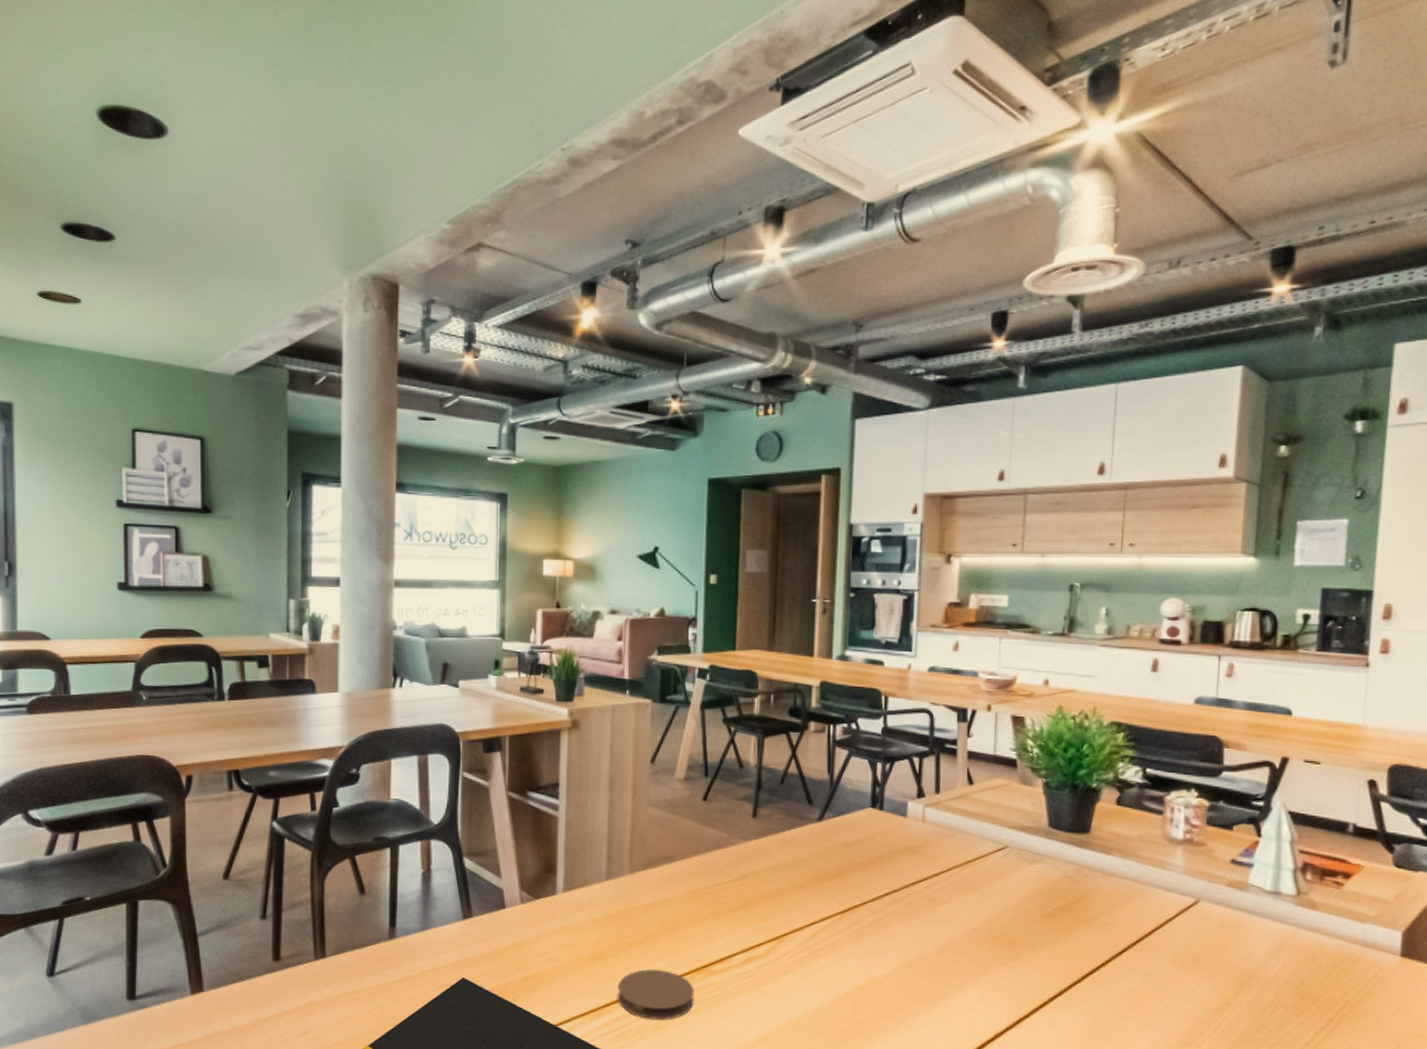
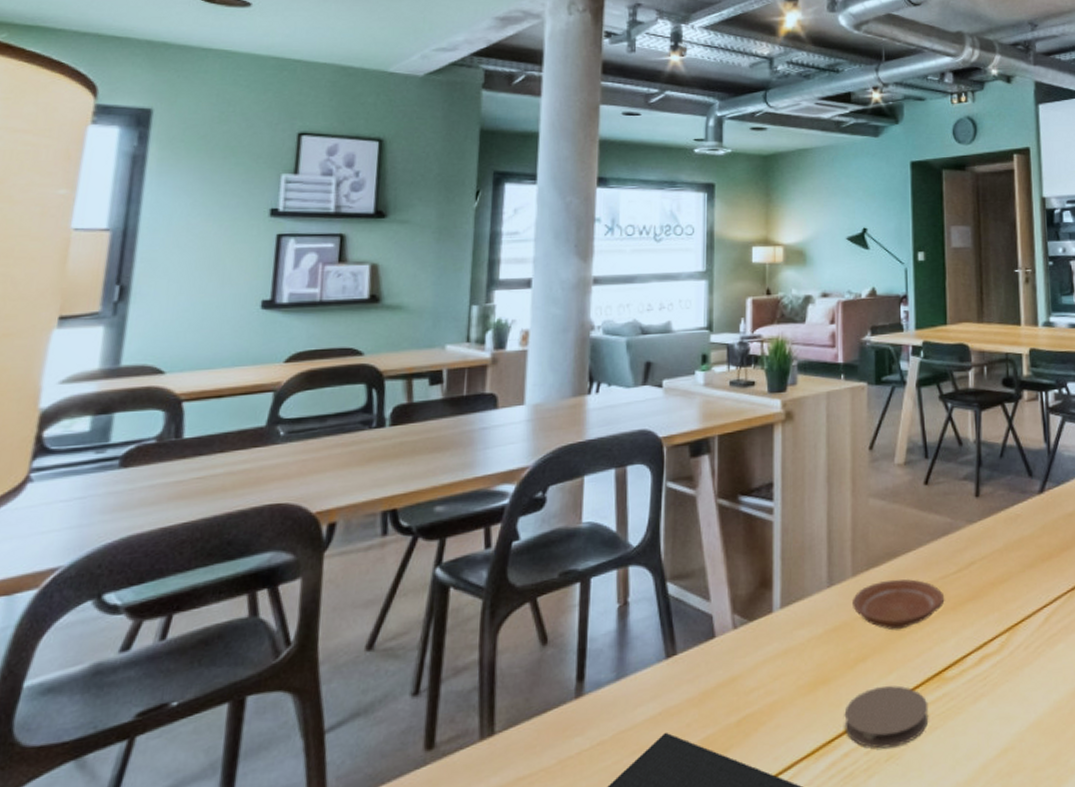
plate: none [629,881,716,925] -> present [853,579,945,630]

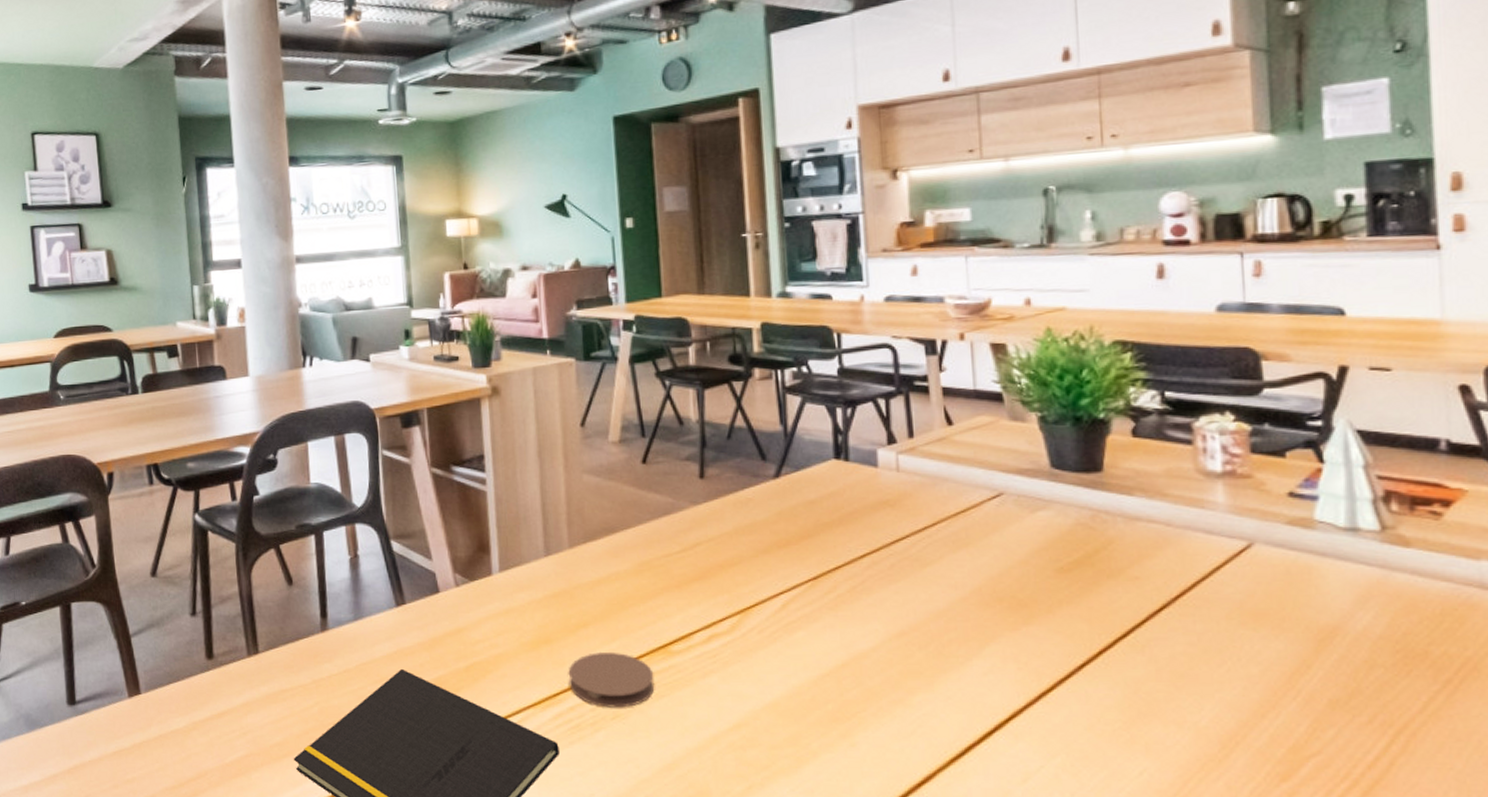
plate: present [853,579,945,630] -> none [571,554,668,602]

